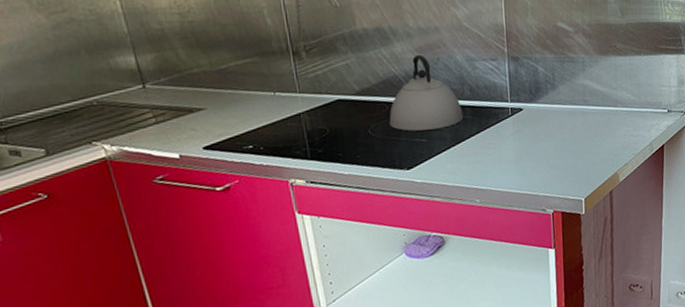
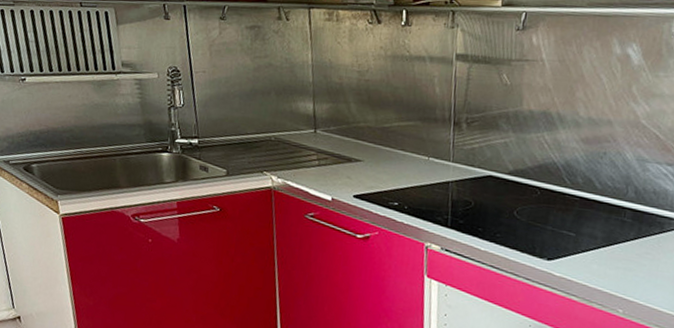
kettle: present [389,54,464,132] -> none [537,145,622,226]

